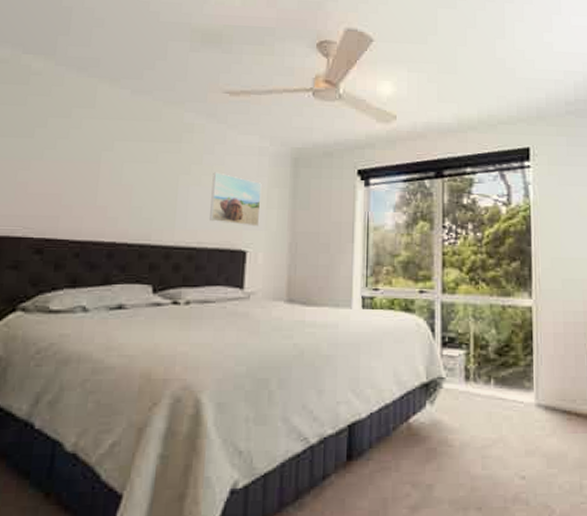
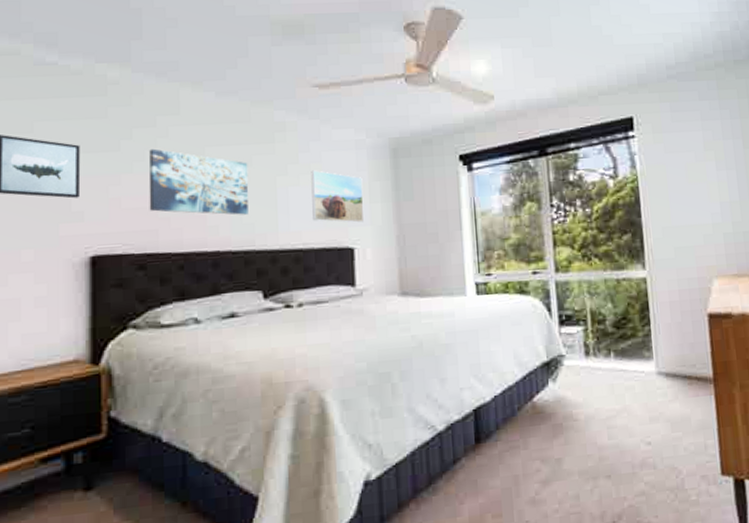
wall art: none [53,138,154,209] -> present [149,148,249,215]

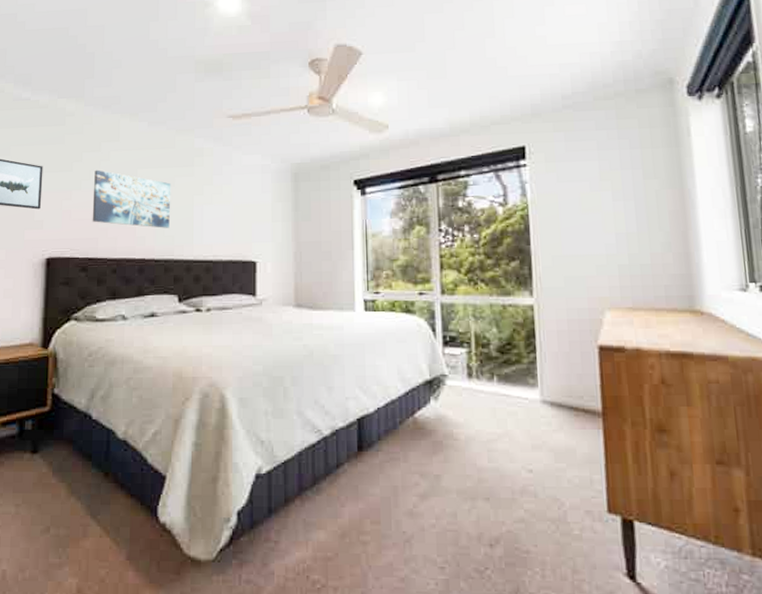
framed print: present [311,170,364,223] -> none [223,191,267,239]

